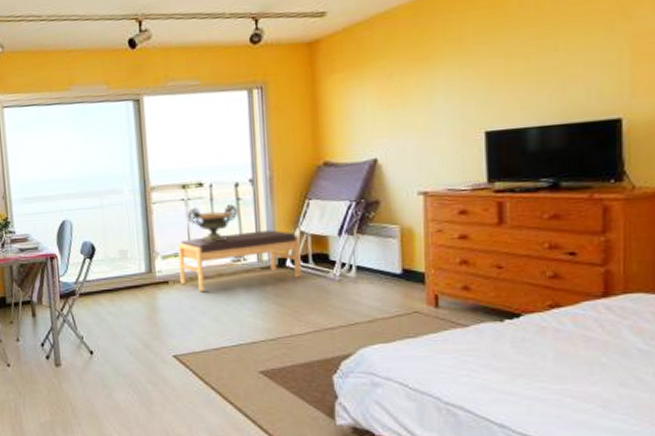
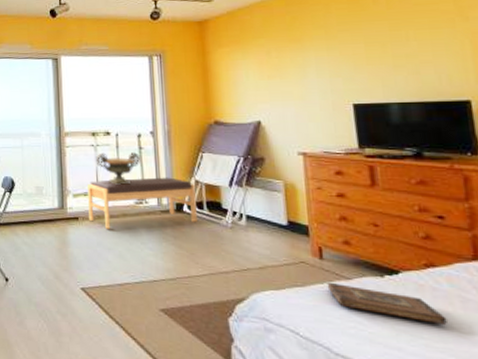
book: none [441,330,567,366] -> present [327,282,447,324]

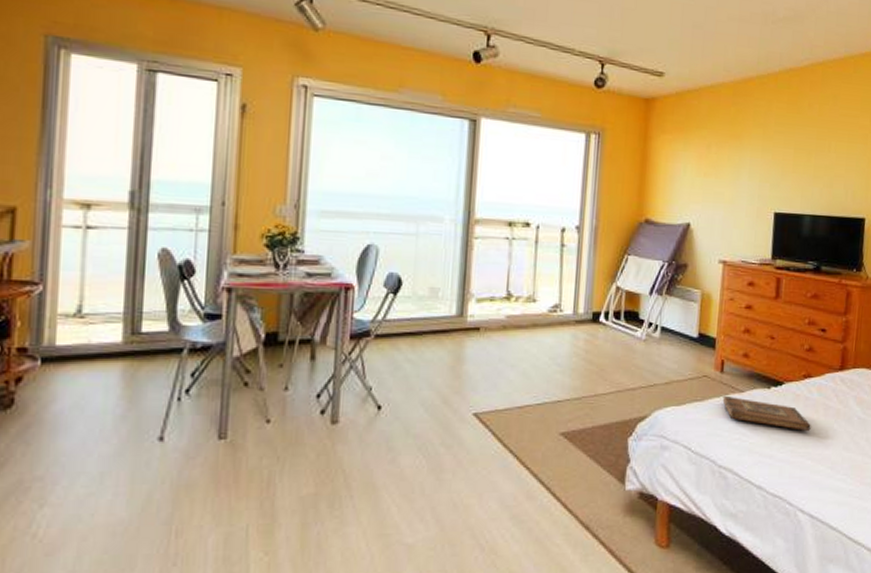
bench: present [87,177,197,229] -> none [493,281,615,342]
decorative urn: present [97,152,140,185] -> none [510,248,561,289]

